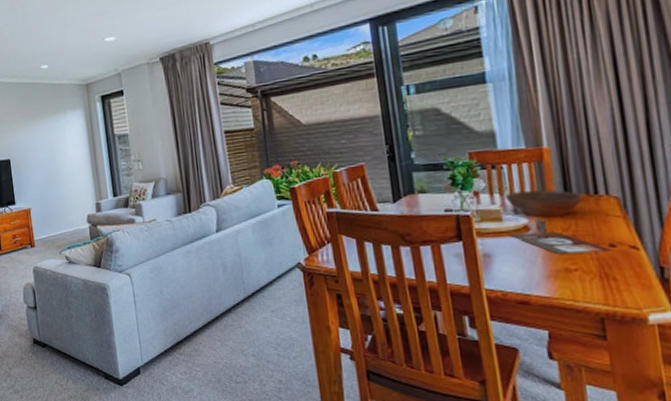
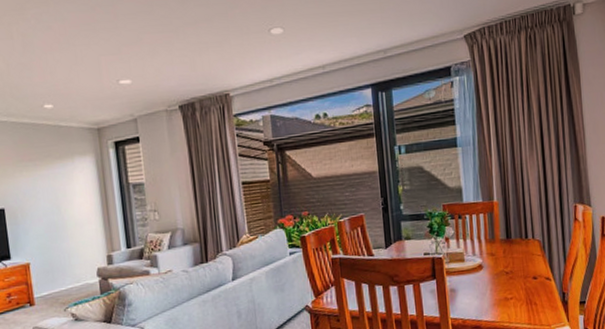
bowl: present [505,190,583,218] -> none [467,235,518,258]
place setting: present [508,219,614,254] -> none [468,259,536,287]

